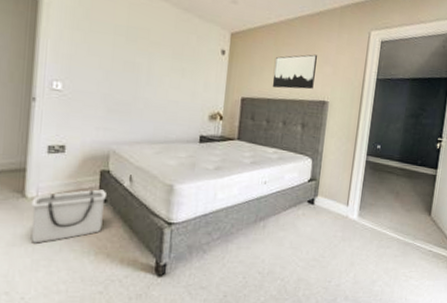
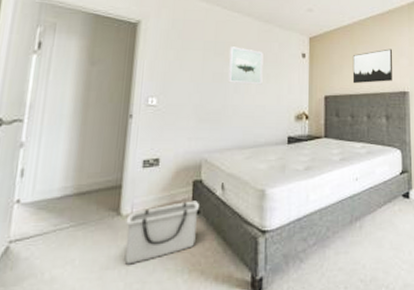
wall art: none [139,34,180,80] -> present [227,46,264,85]

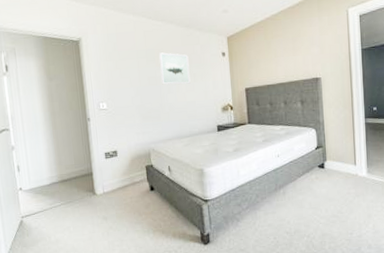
storage bin: present [124,200,199,265] -> none [100,181,155,229]
wall art: present [352,49,392,84] -> none [267,39,305,75]

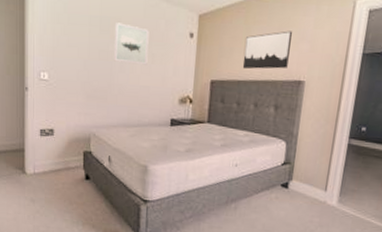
wall art: none [267,39,305,75] -> present [242,31,292,70]

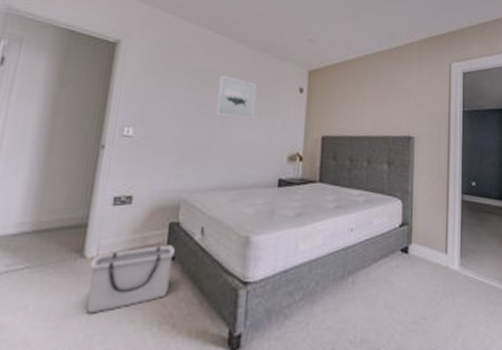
storage bin: none [30,168,89,213] -> present [86,245,175,314]
wall art: present [242,31,292,70] -> none [353,88,398,125]

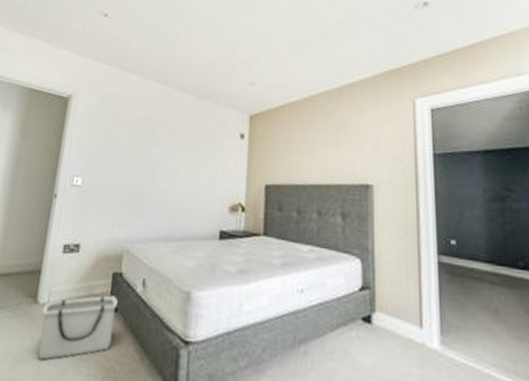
wall art: present [214,75,257,120] -> none [155,124,197,169]

